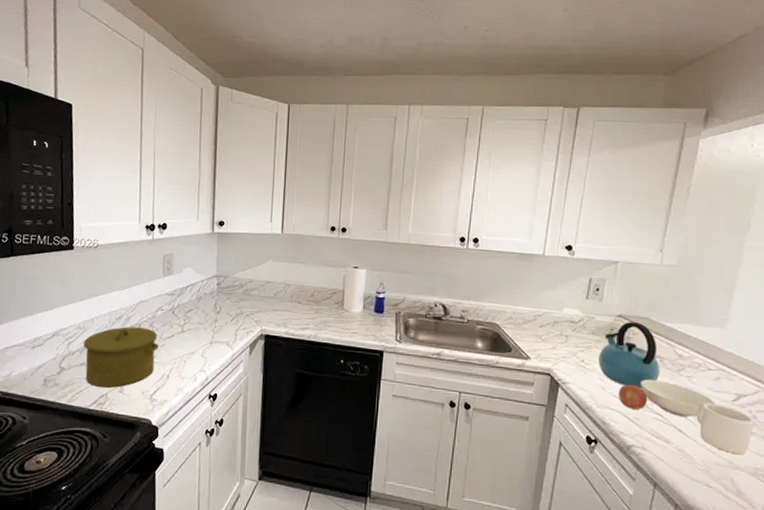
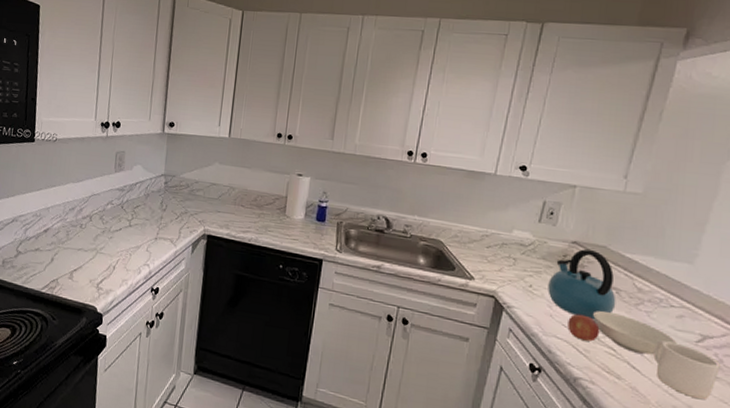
cooking pot: present [83,326,160,388] -> none [38,217,108,274]

